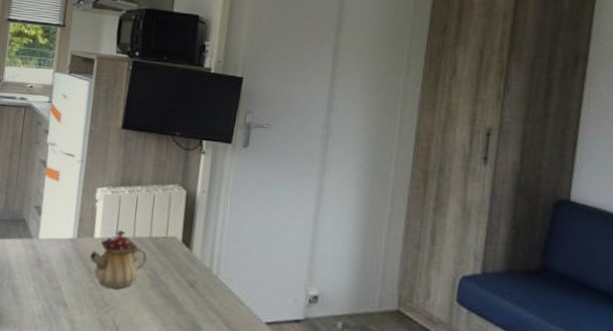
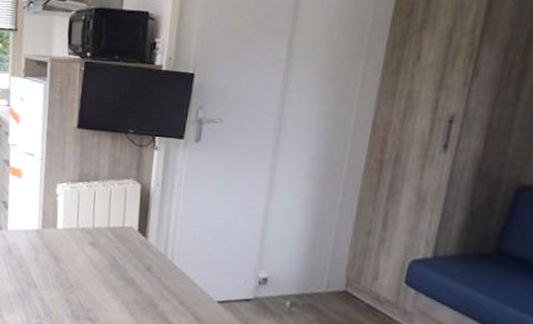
teapot: present [90,230,147,289] -> none [54,221,106,273]

